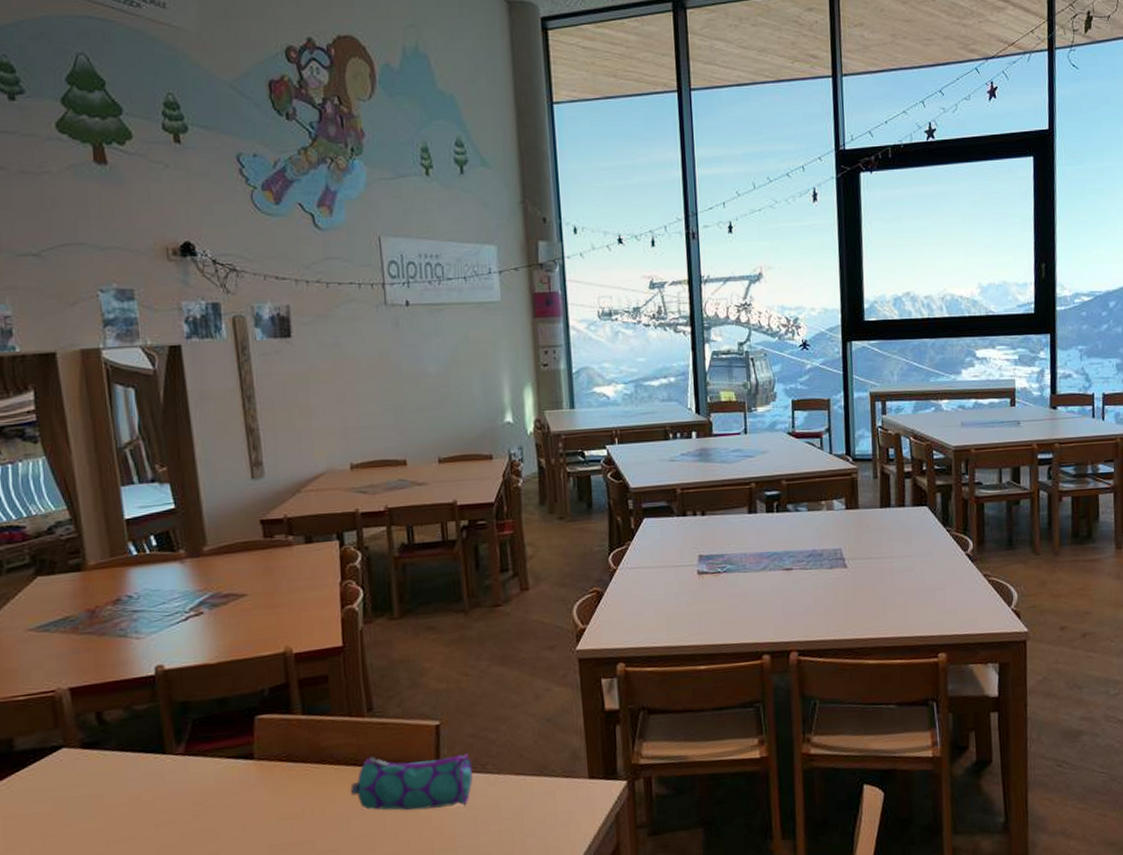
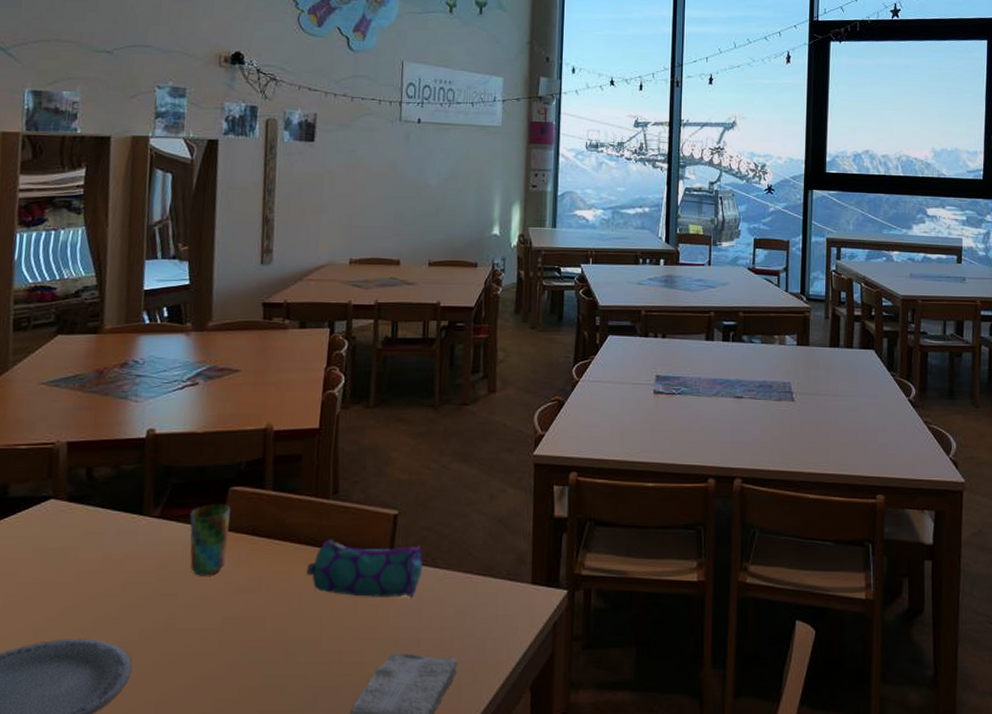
cup: none [217,733,263,808] -> present [189,503,230,576]

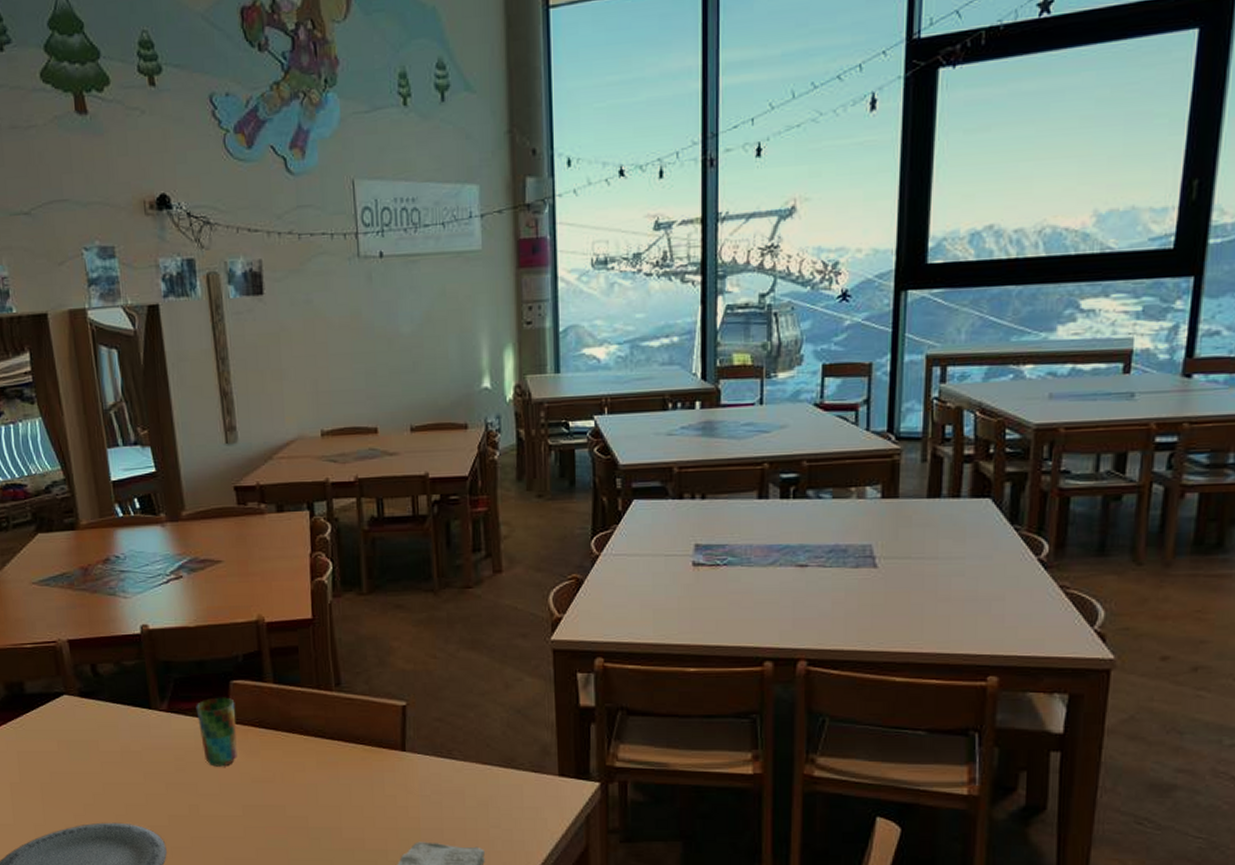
pencil case: present [306,539,423,597] -> none [319,731,438,788]

